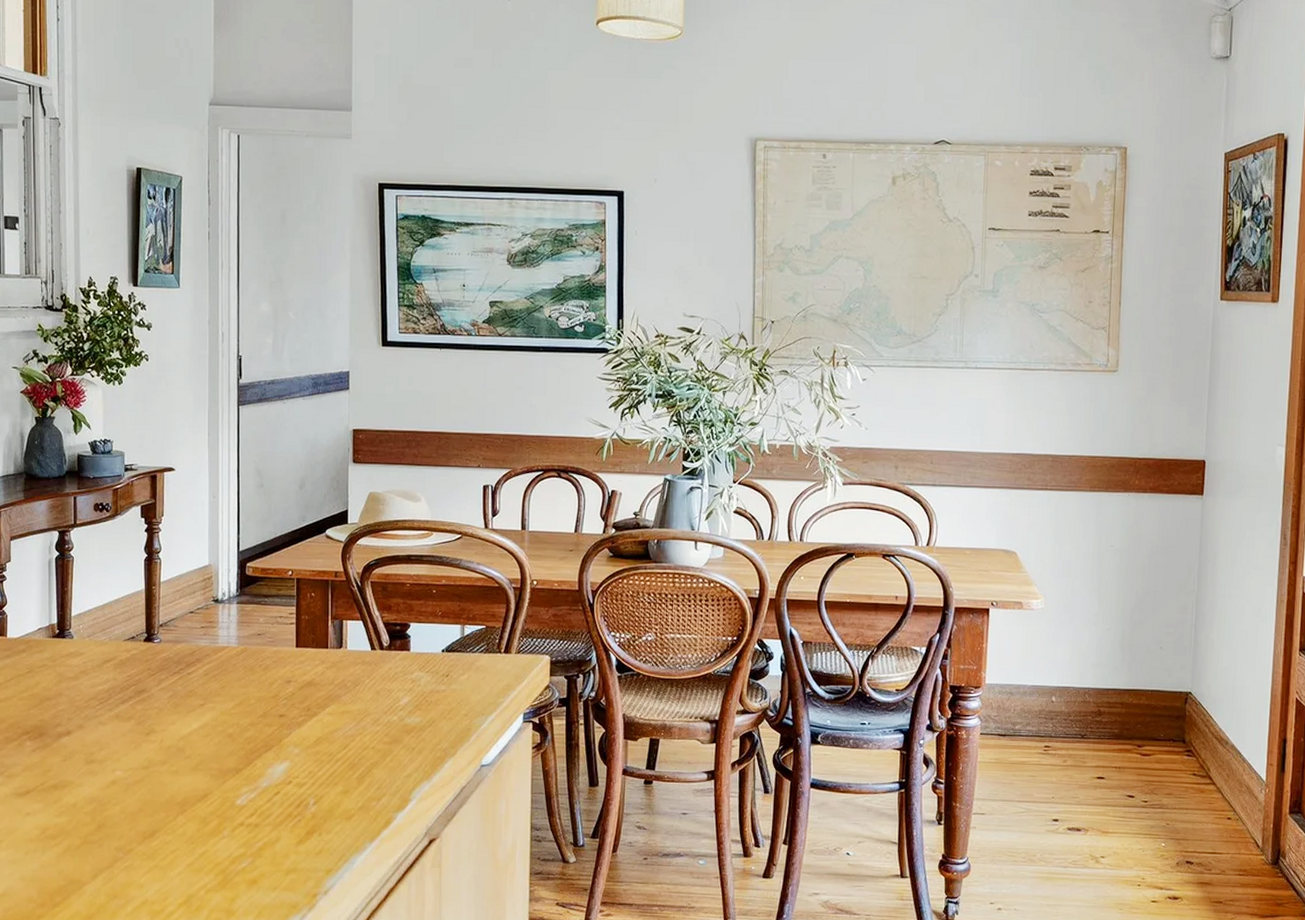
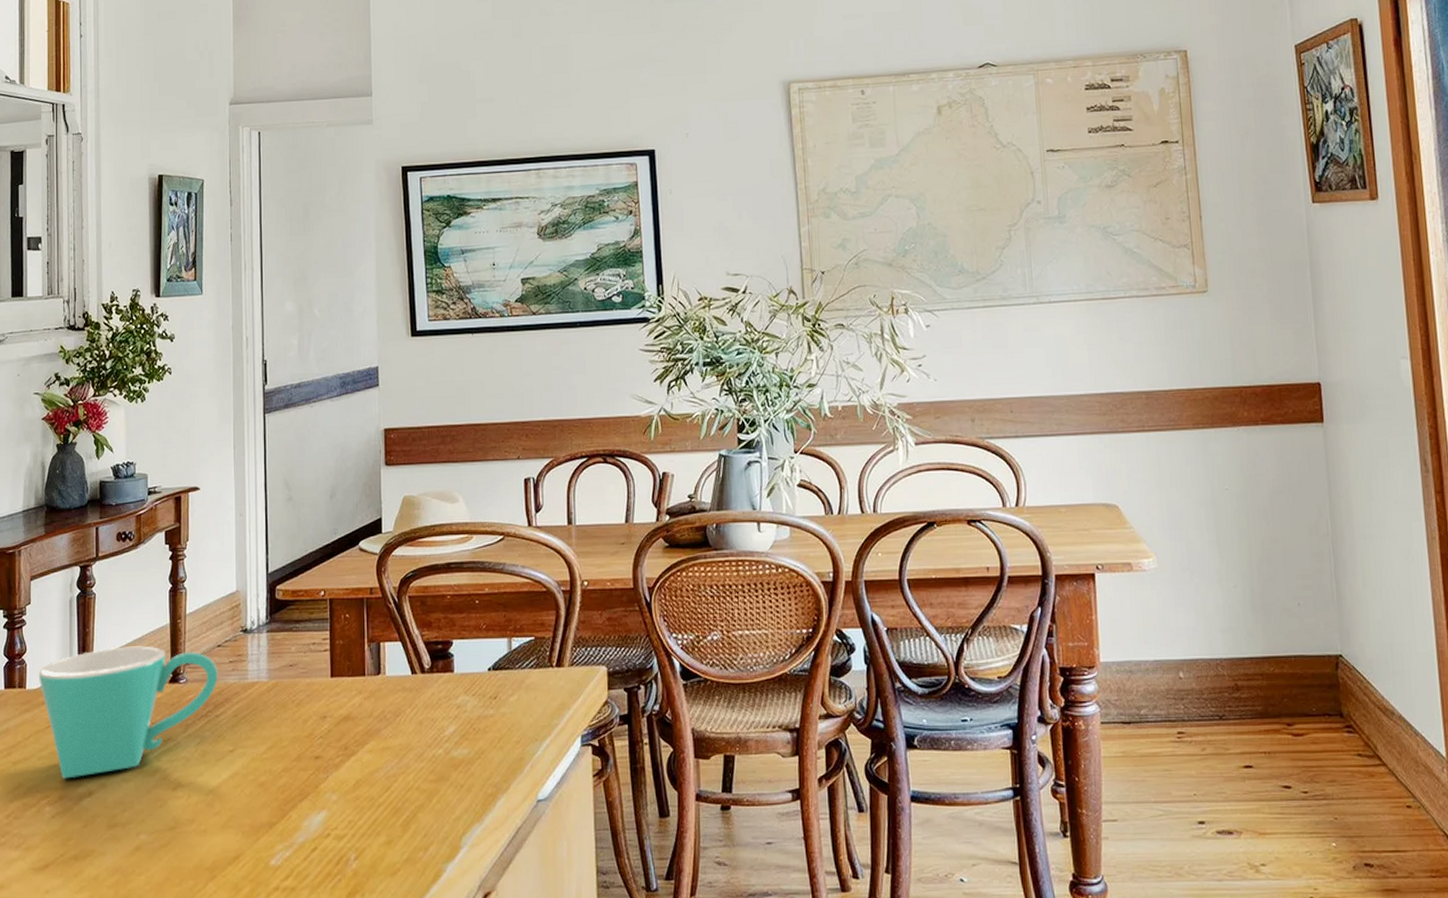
mug: none [18,606,190,719] -> present [38,646,218,779]

